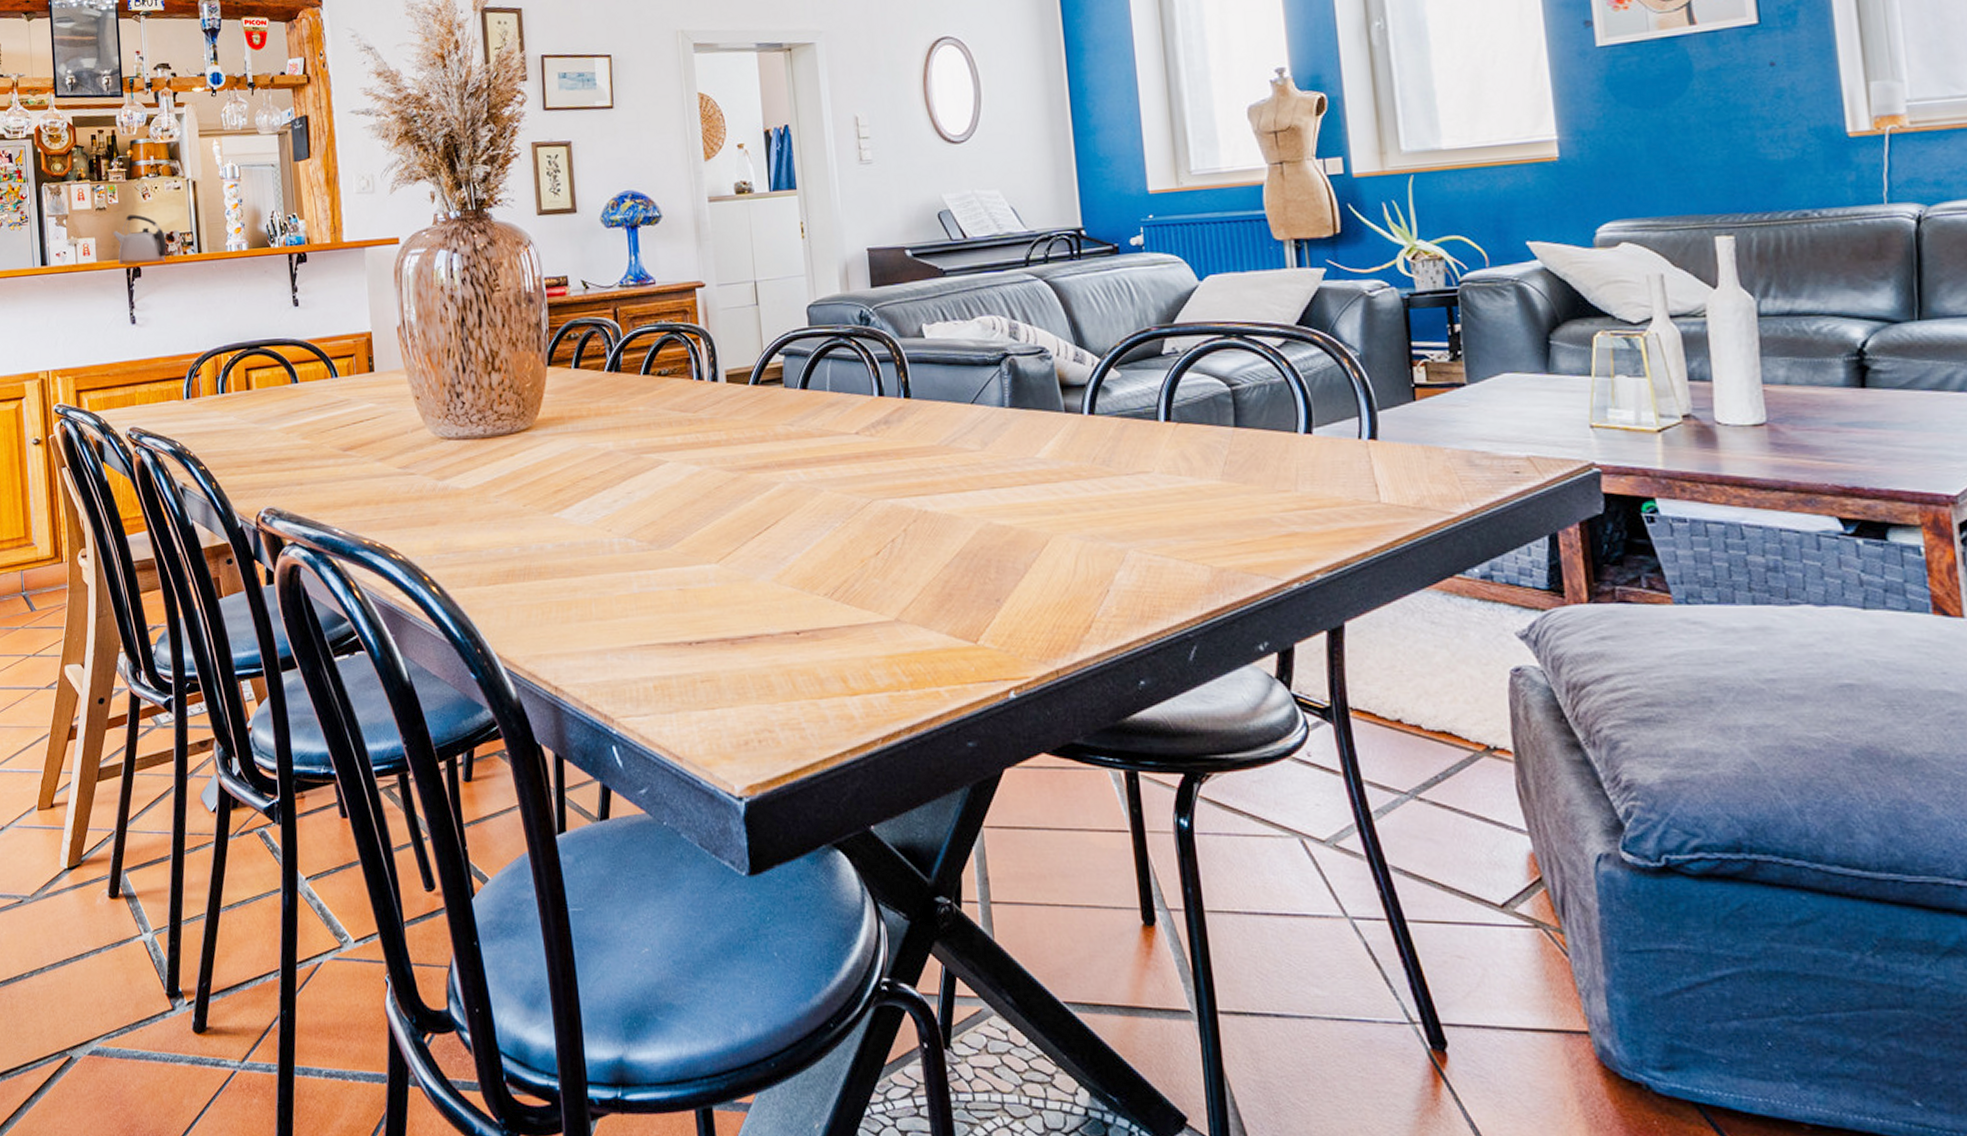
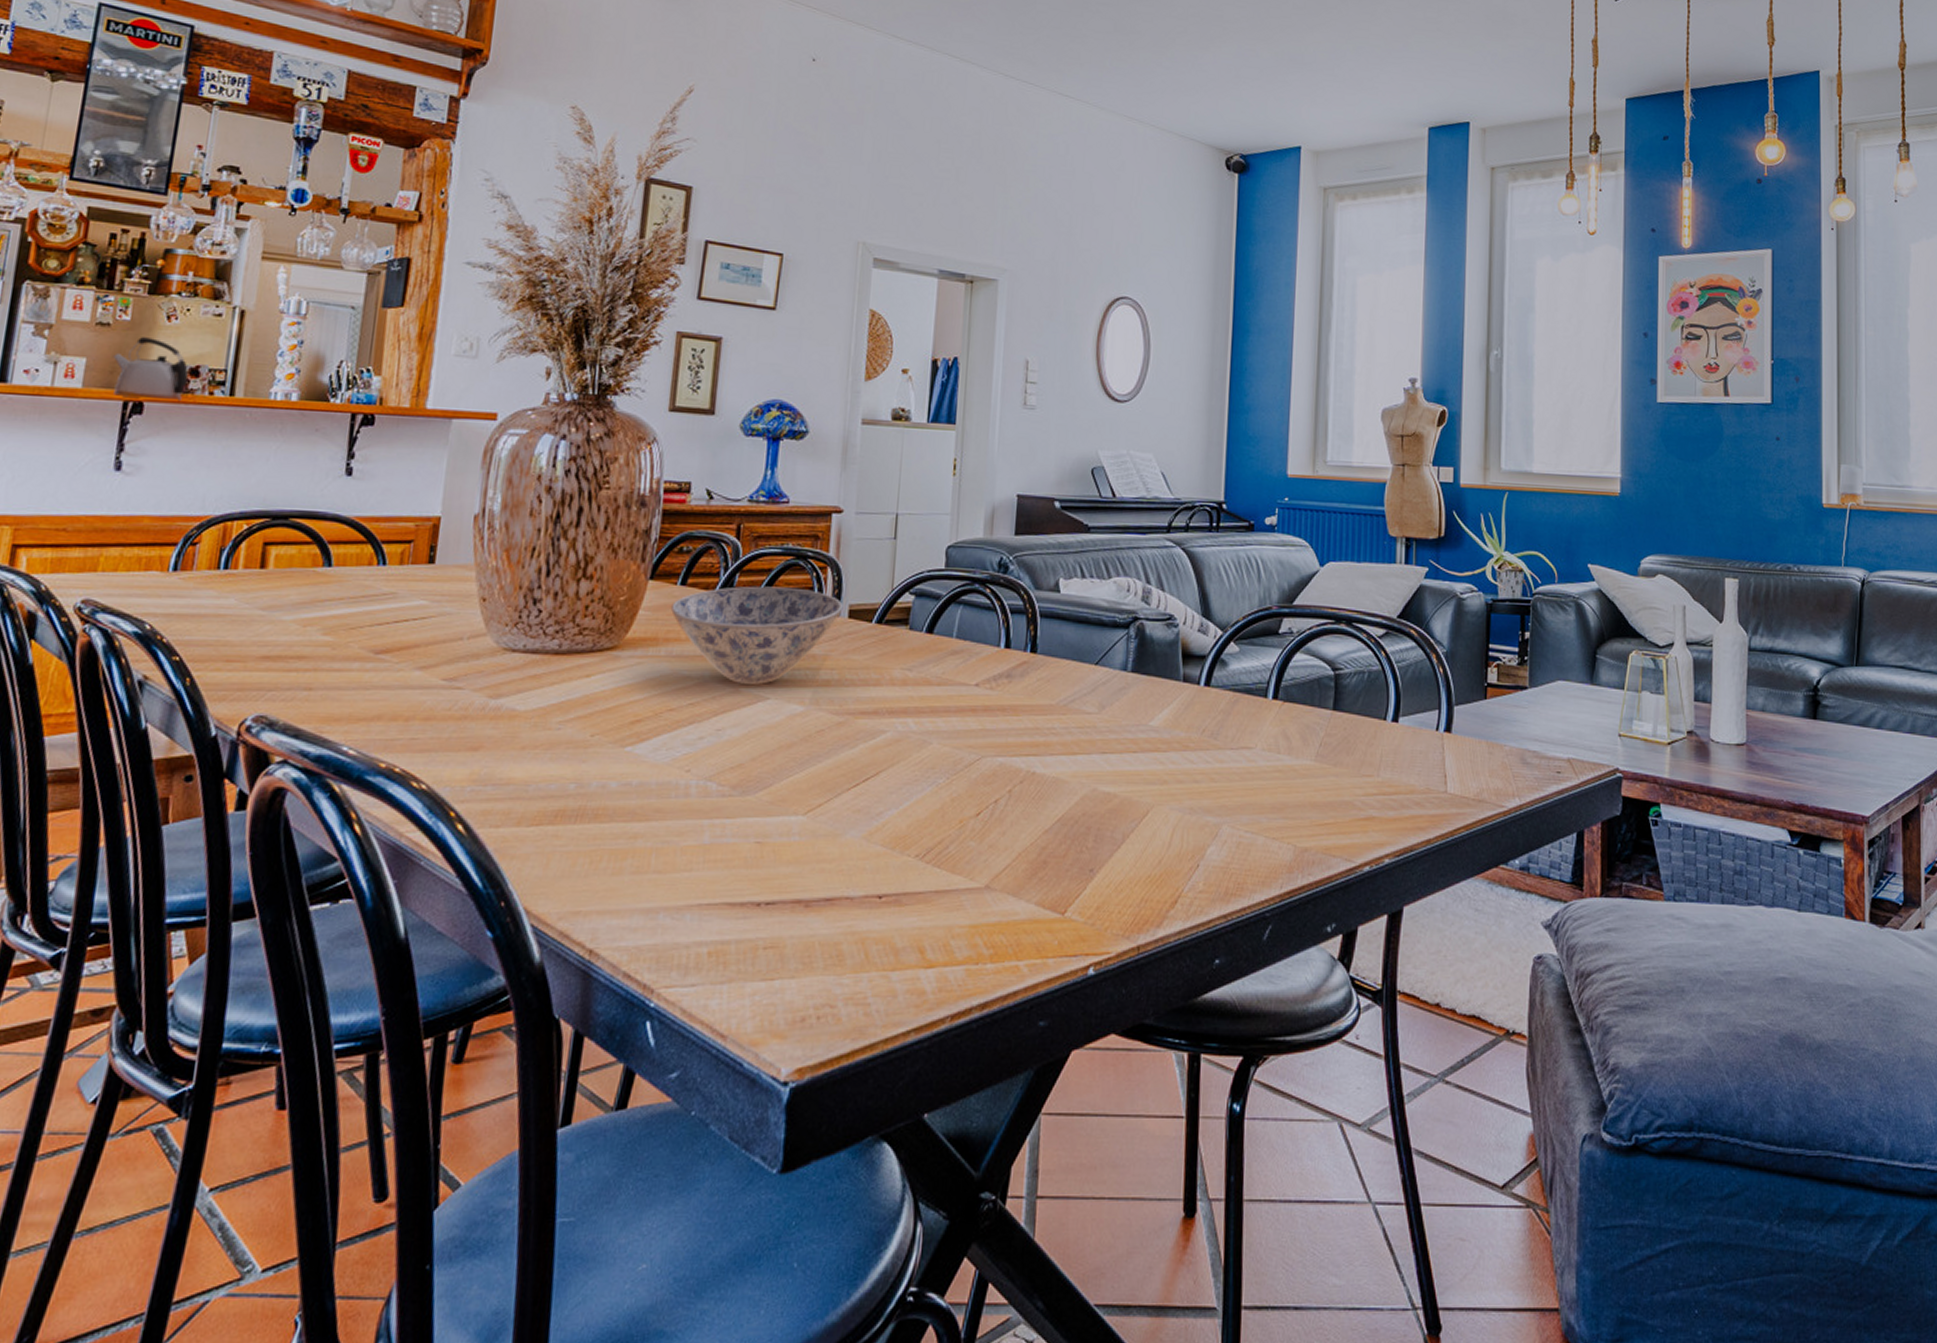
bowl: none [570,360,720,451] -> present [671,586,843,684]

